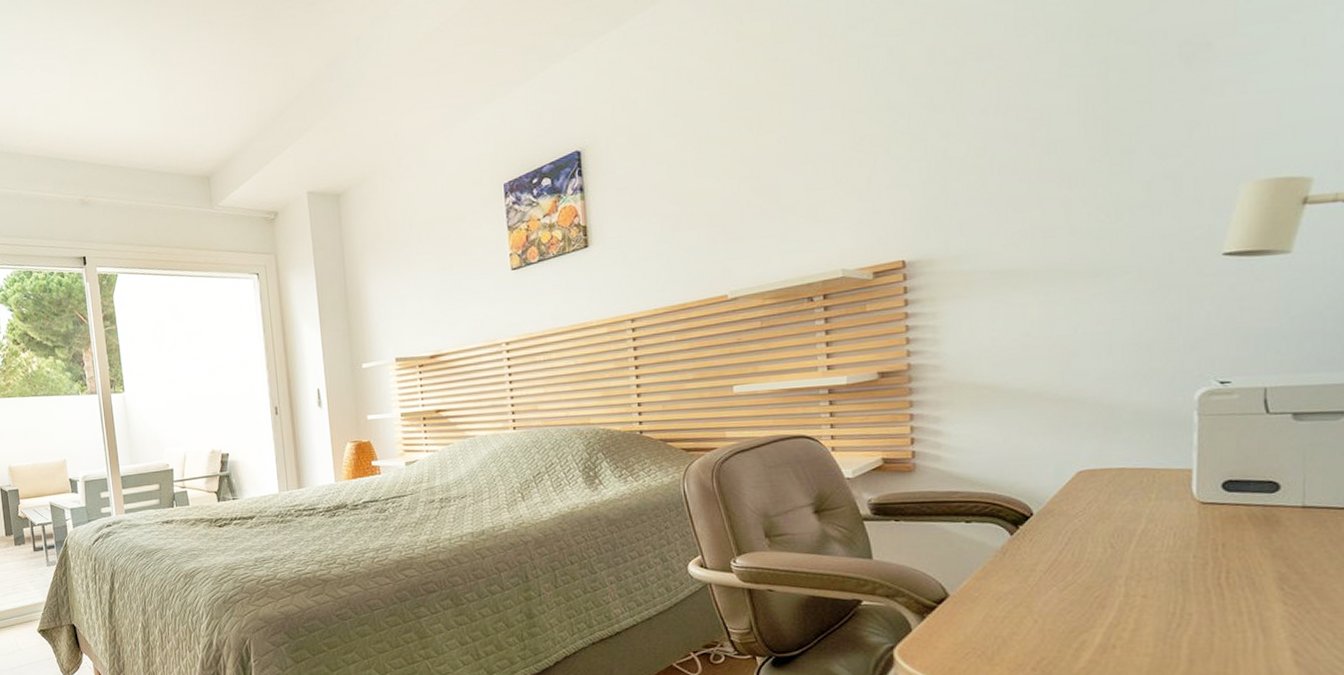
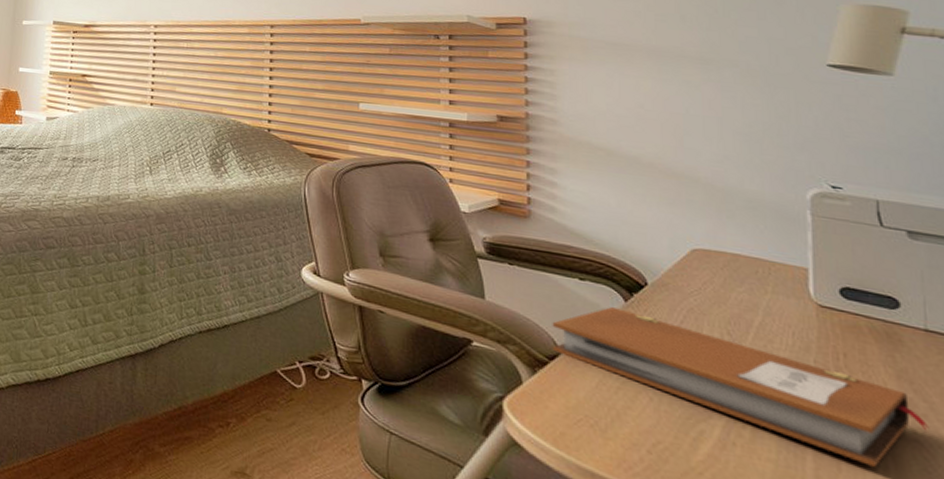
notebook: none [939,543,1299,642] -> present [552,307,930,467]

